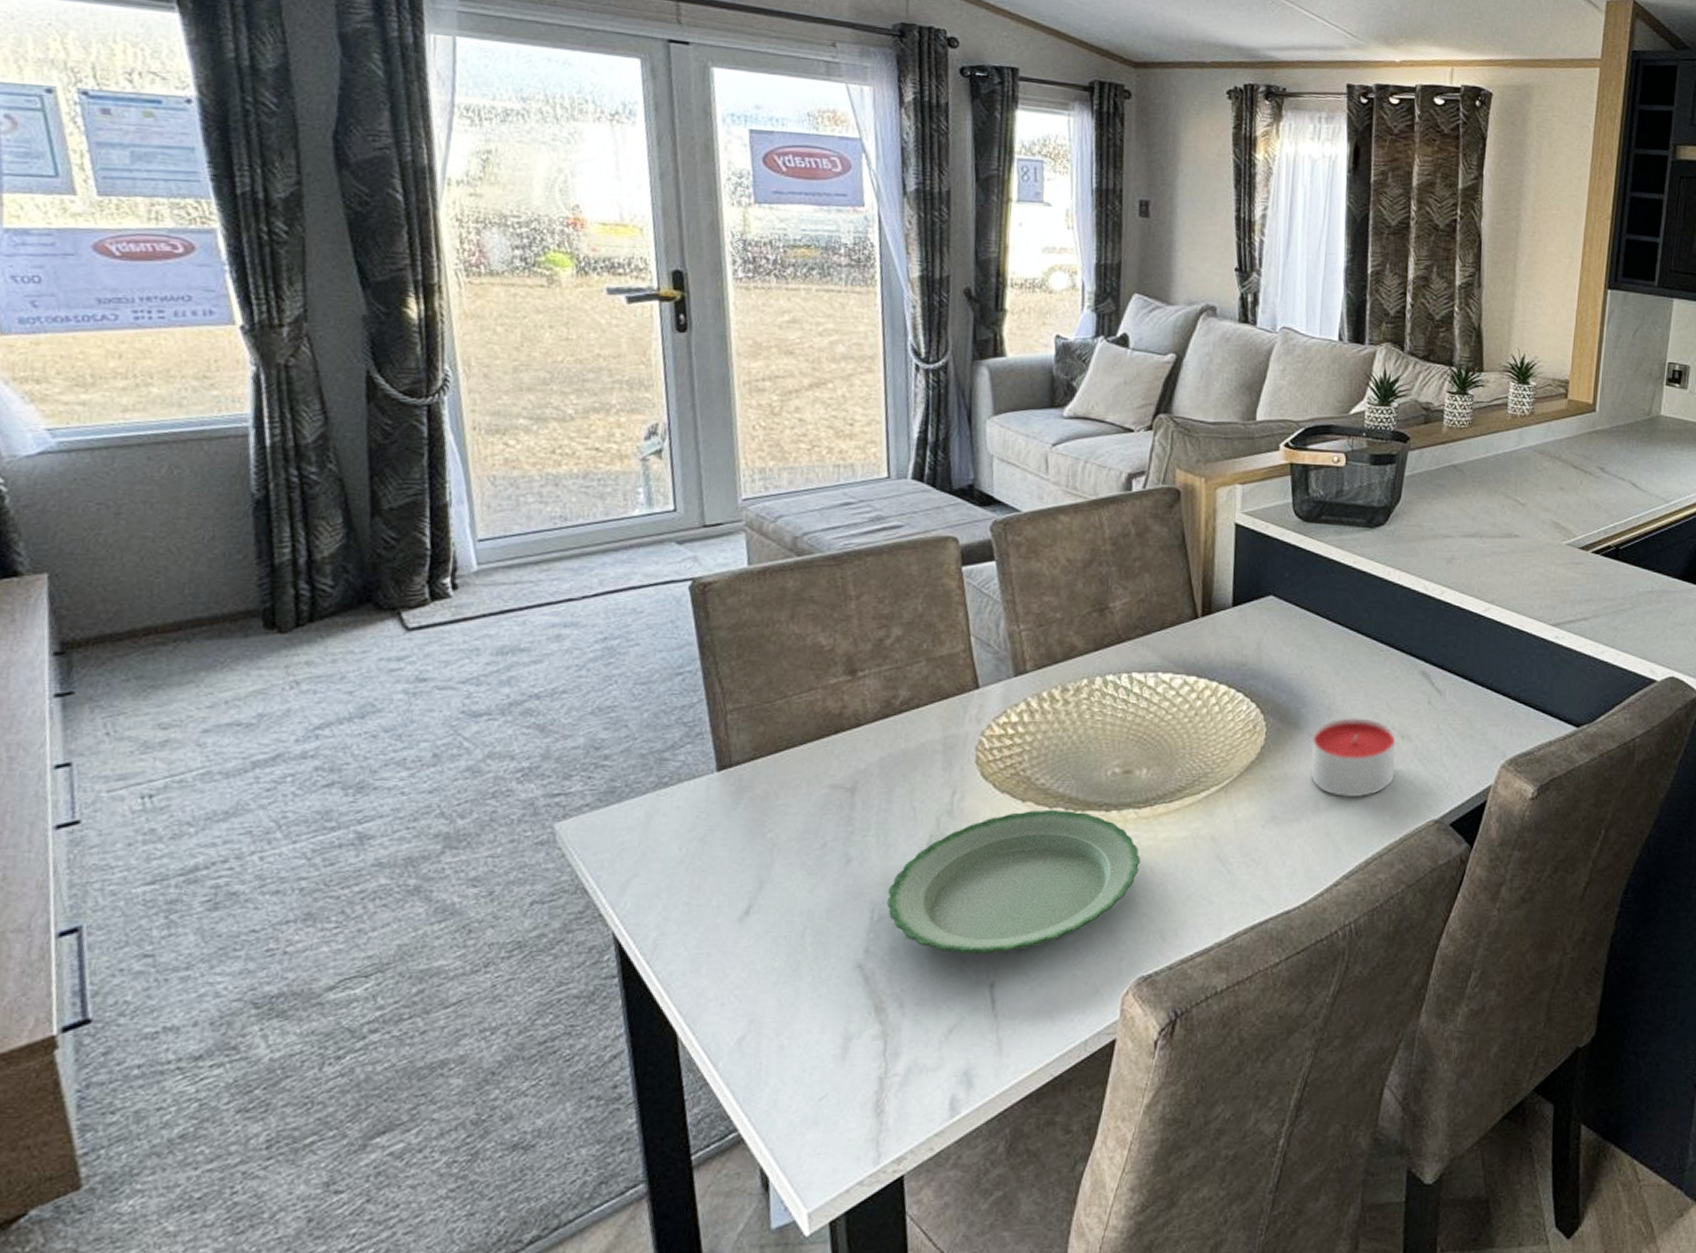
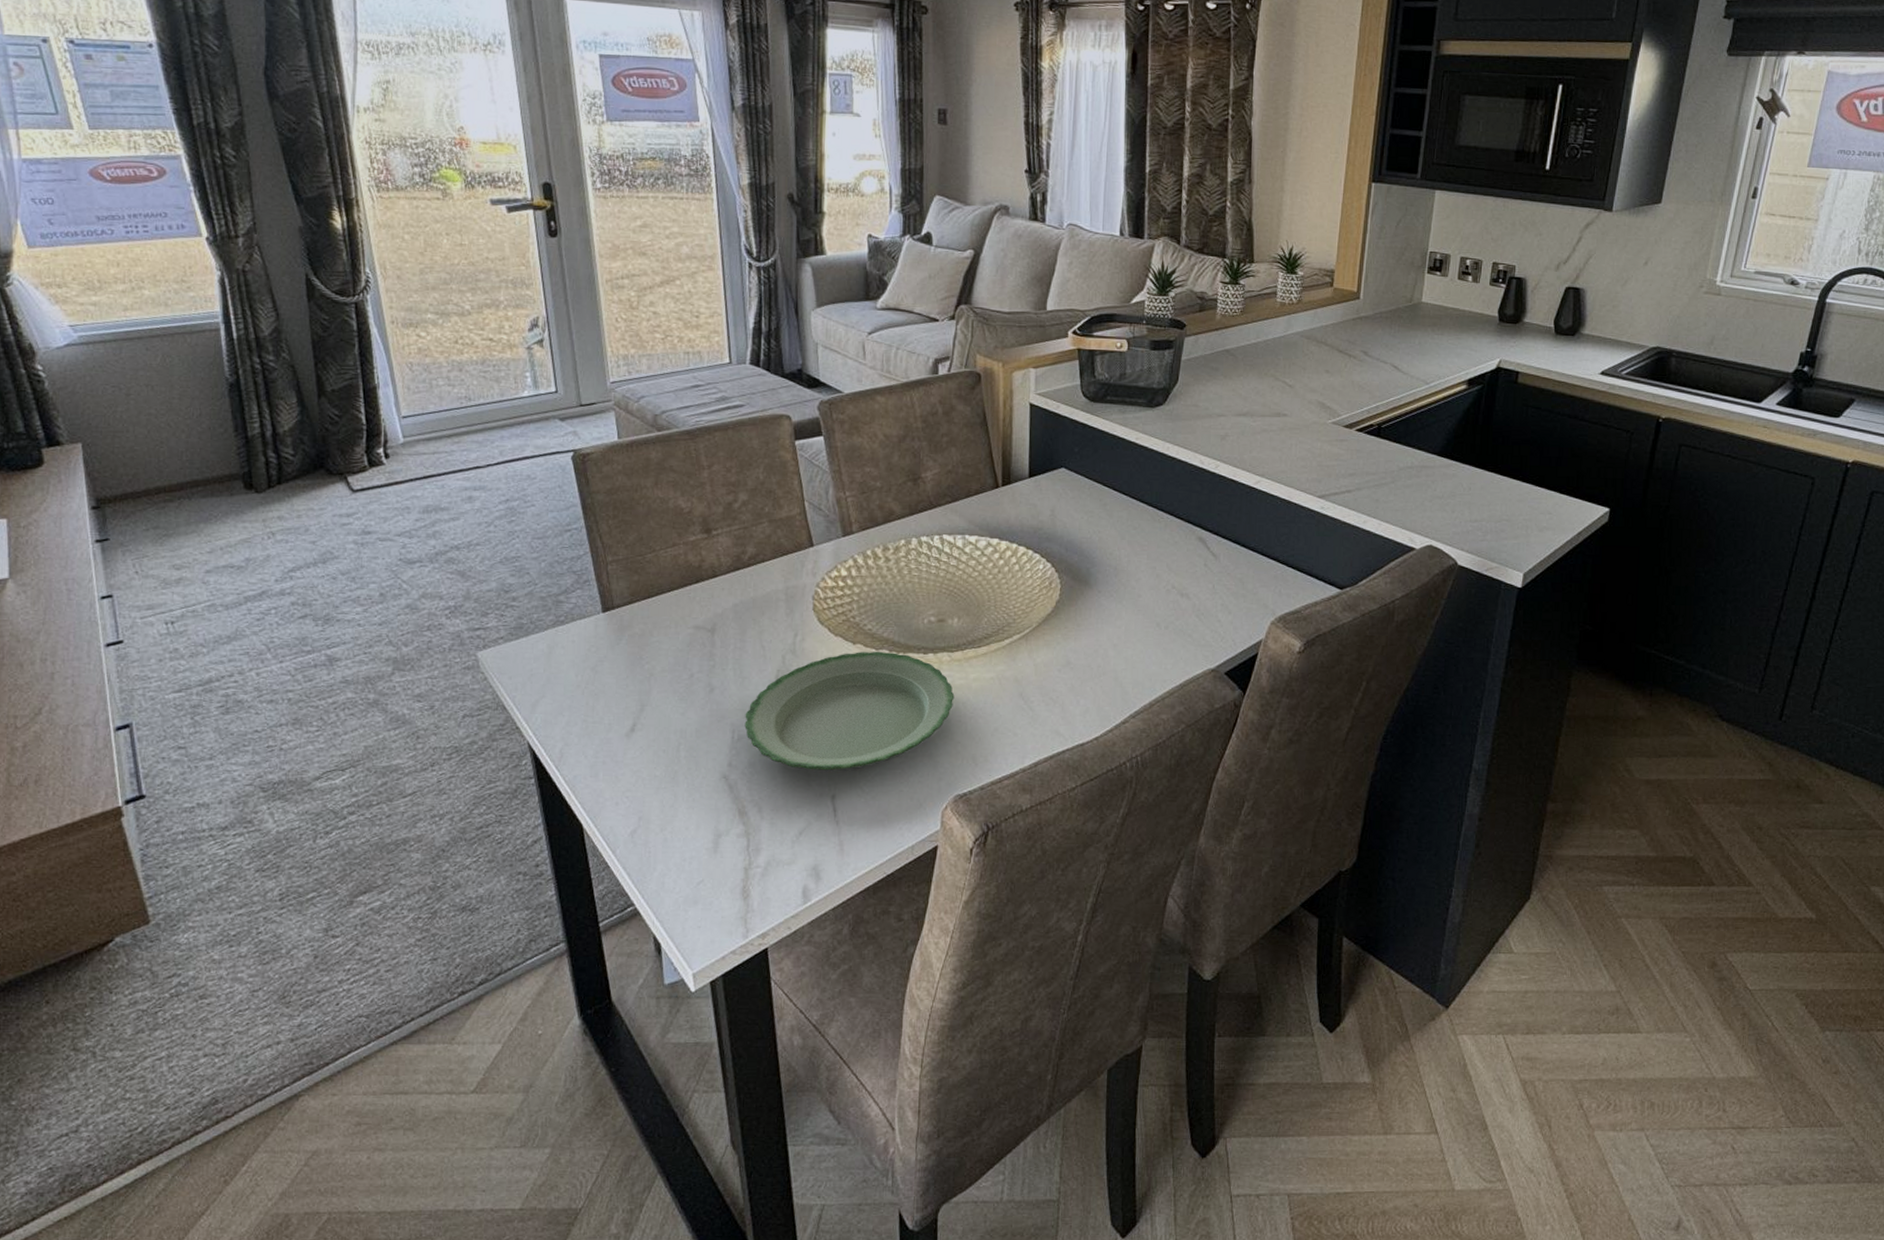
candle: present [1311,718,1396,798] -> none [1101,577,1176,648]

